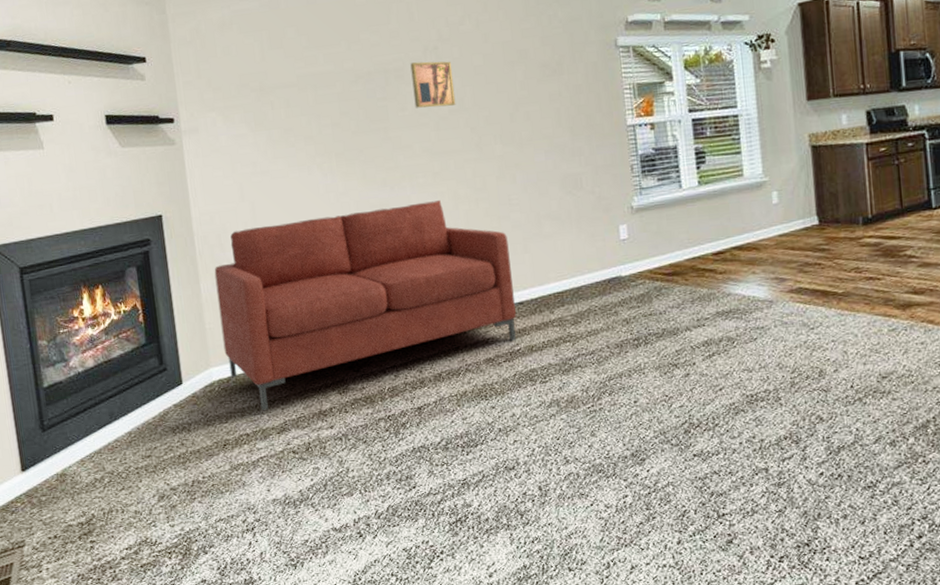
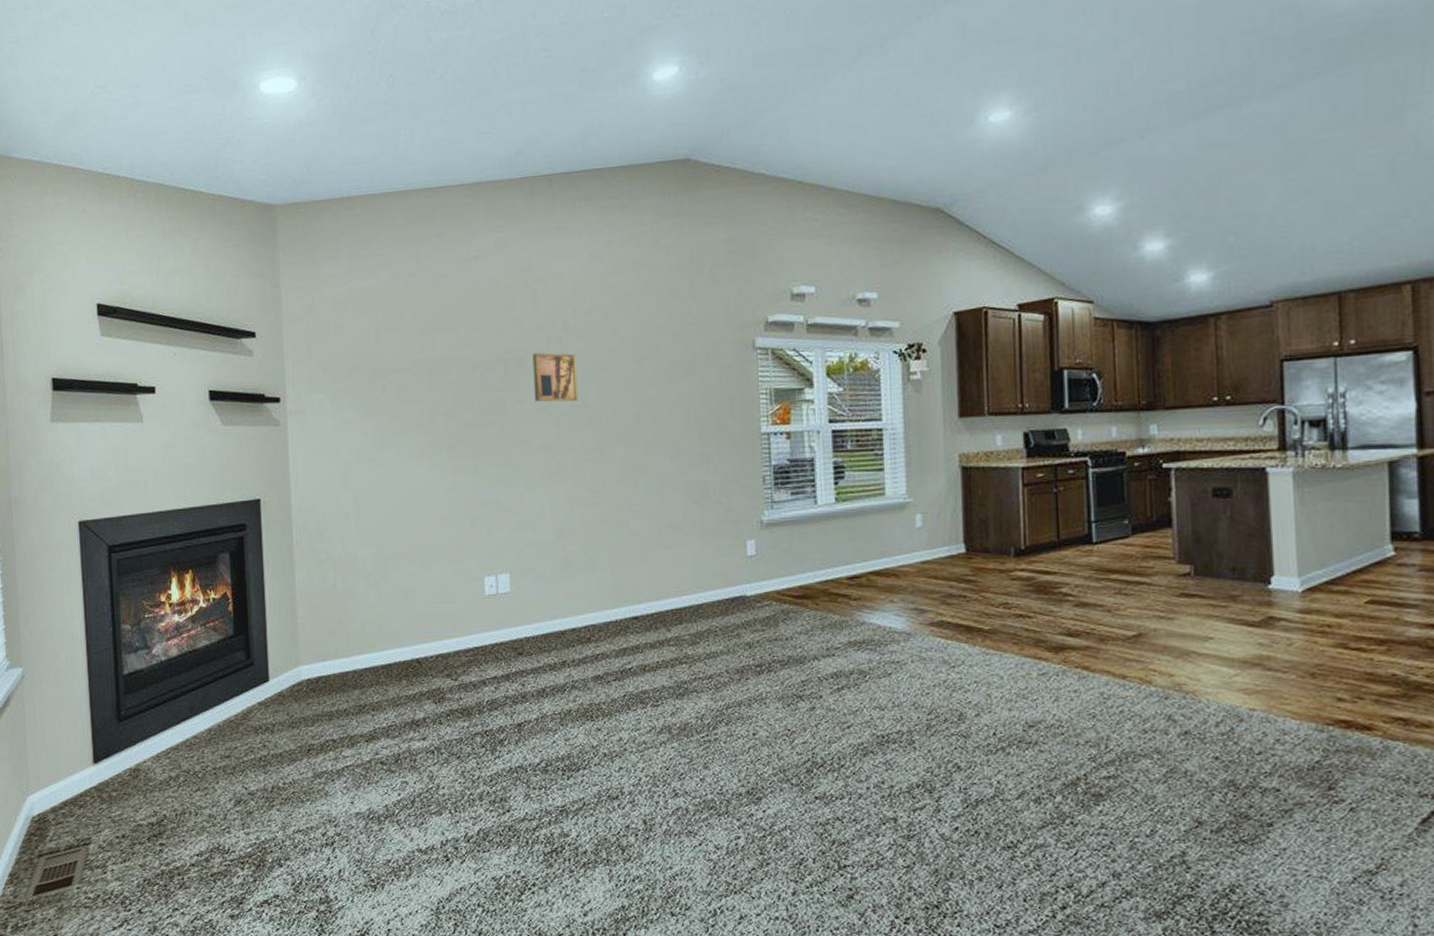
sofa: present [214,199,516,411] -> none [311,500,630,716]

